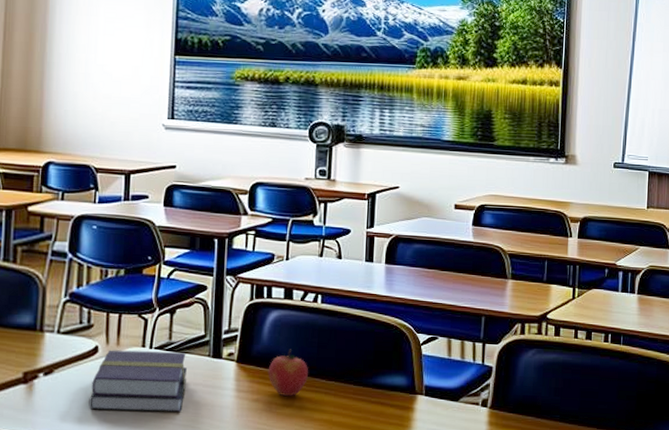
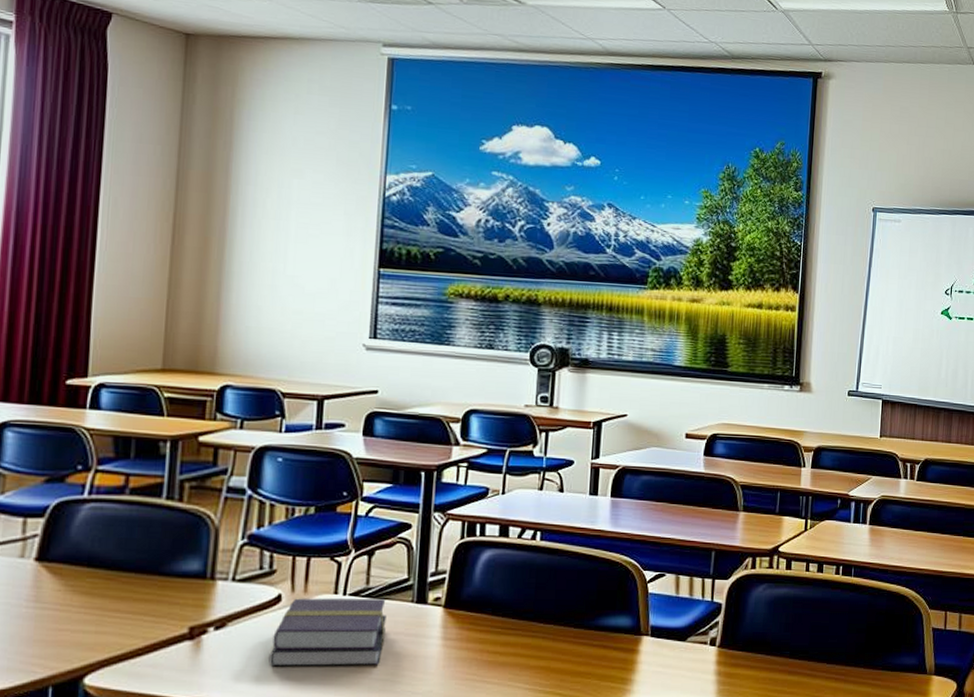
apple: present [268,349,309,396] -> none [479,591,525,642]

